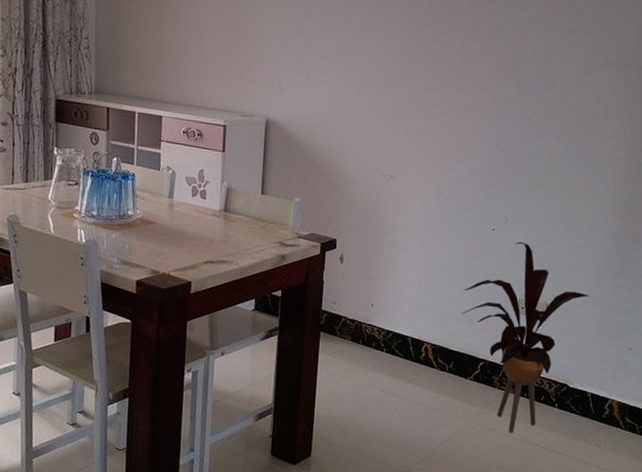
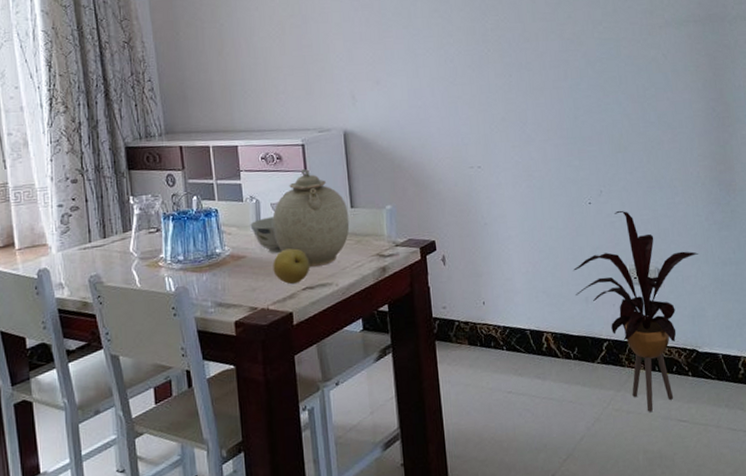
bowl: none [163,189,191,224] -> present [250,217,283,253]
fruit: none [179,222,215,257] -> present [273,248,310,285]
teapot: none [184,149,259,244] -> present [272,169,350,267]

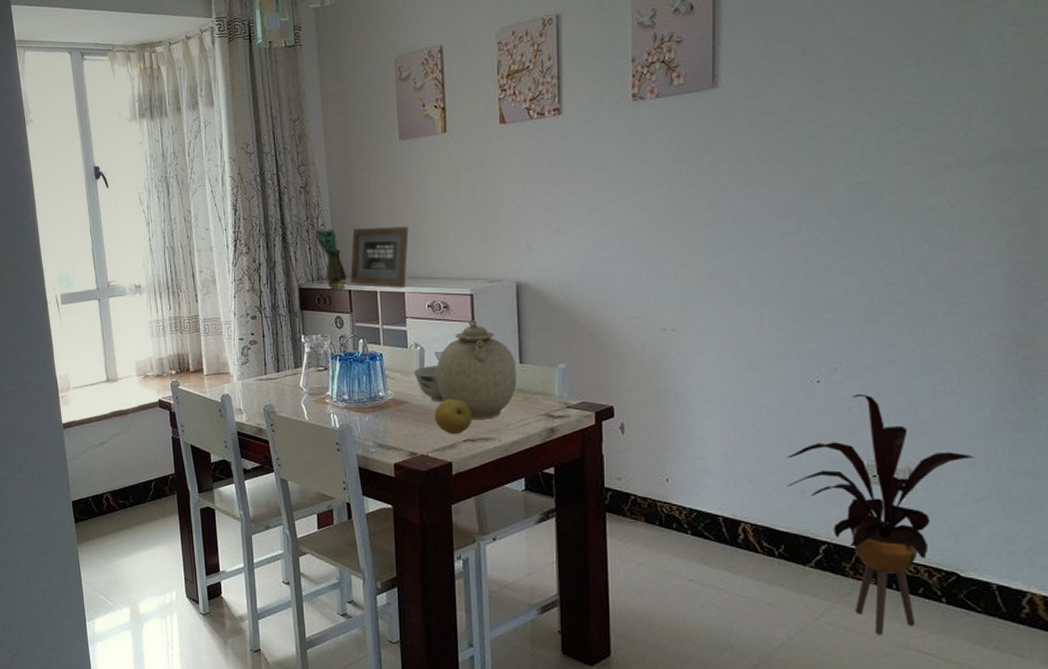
vase: none [143,82,177,147] -> present [316,227,346,290]
picture frame: none [180,80,239,141] -> present [350,226,409,287]

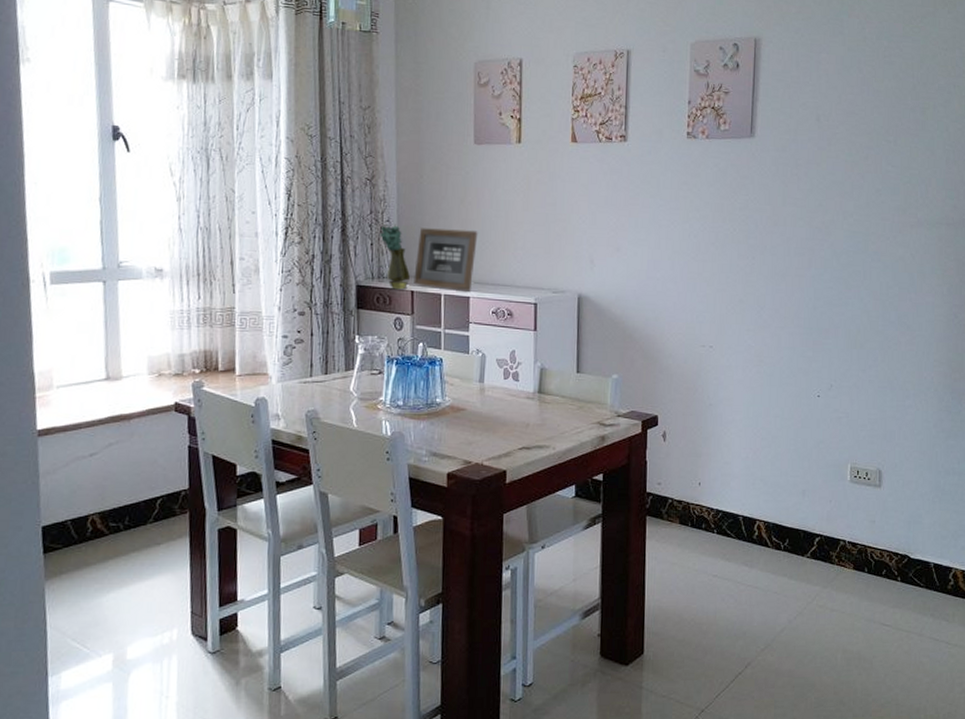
bowl: present [413,366,445,402] -> none [473,372,503,409]
fruit: present [434,399,473,435] -> none [491,406,530,443]
teapot: present [436,320,517,419] -> none [496,328,574,427]
house plant: present [786,393,974,634] -> none [793,407,922,612]

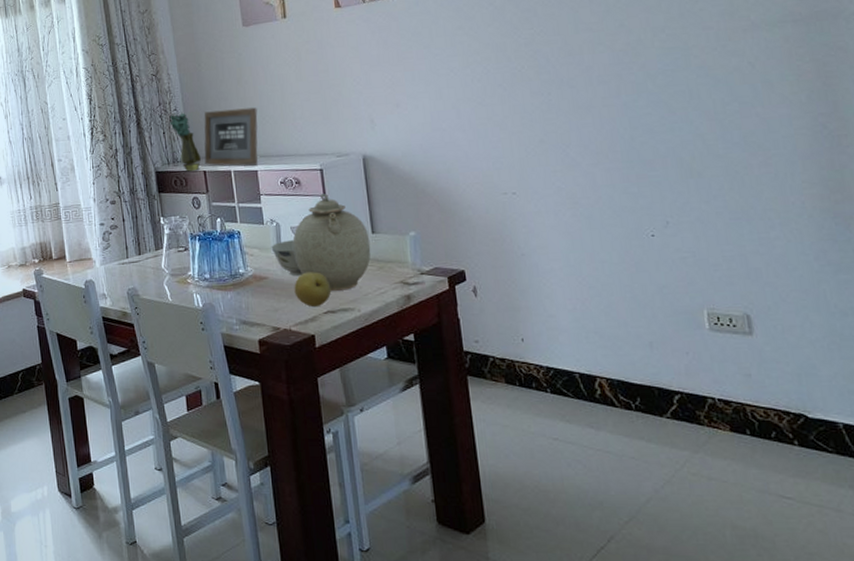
bowl: none [473,372,503,409] -> present [271,240,303,276]
fruit: none [491,406,530,443] -> present [294,272,332,308]
teapot: none [496,328,574,427] -> present [292,194,371,291]

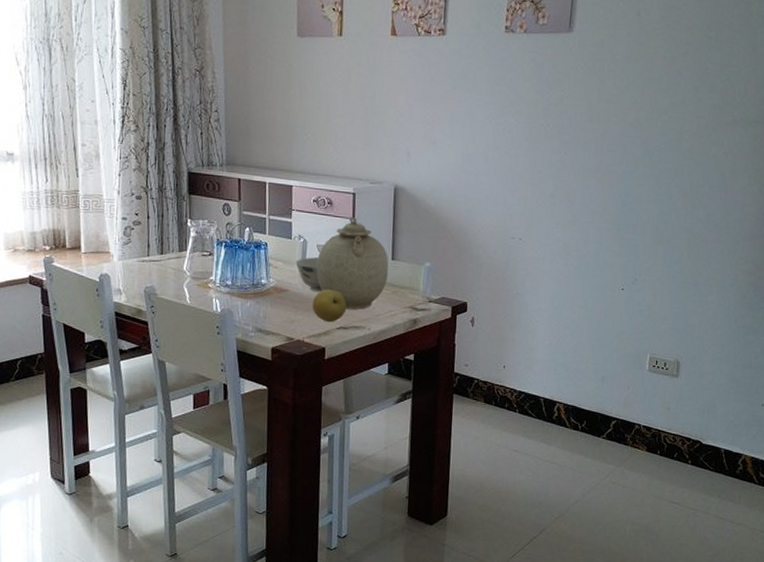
vase: present [169,111,201,172] -> none [209,113,237,177]
picture frame: present [204,107,258,166] -> none [240,118,301,180]

